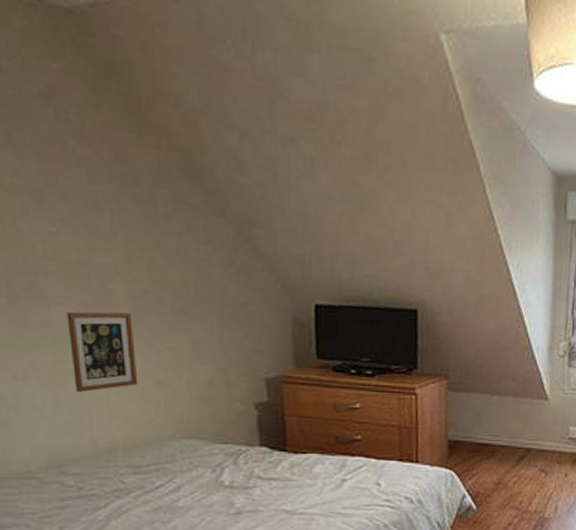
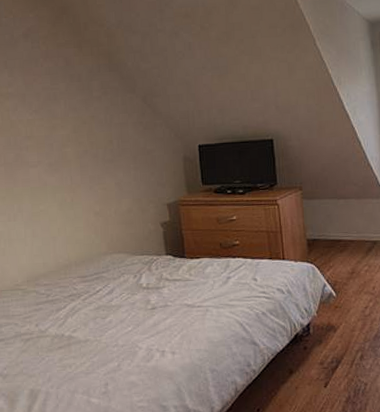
picture frame: present [67,311,138,393] -> none [39,166,84,226]

